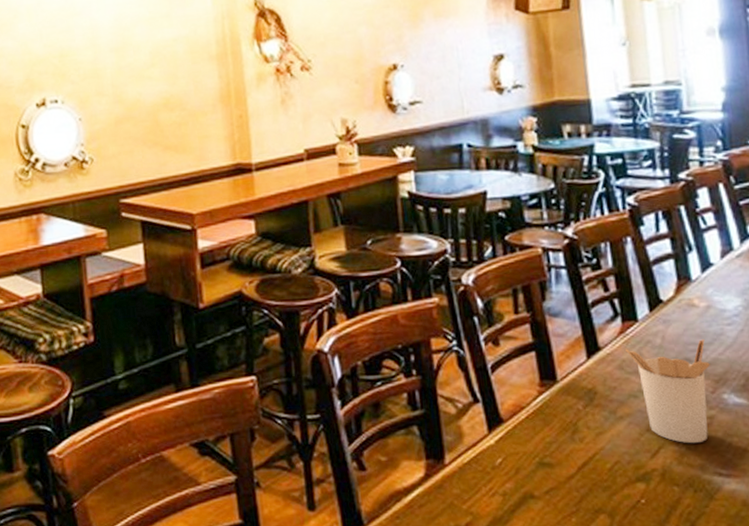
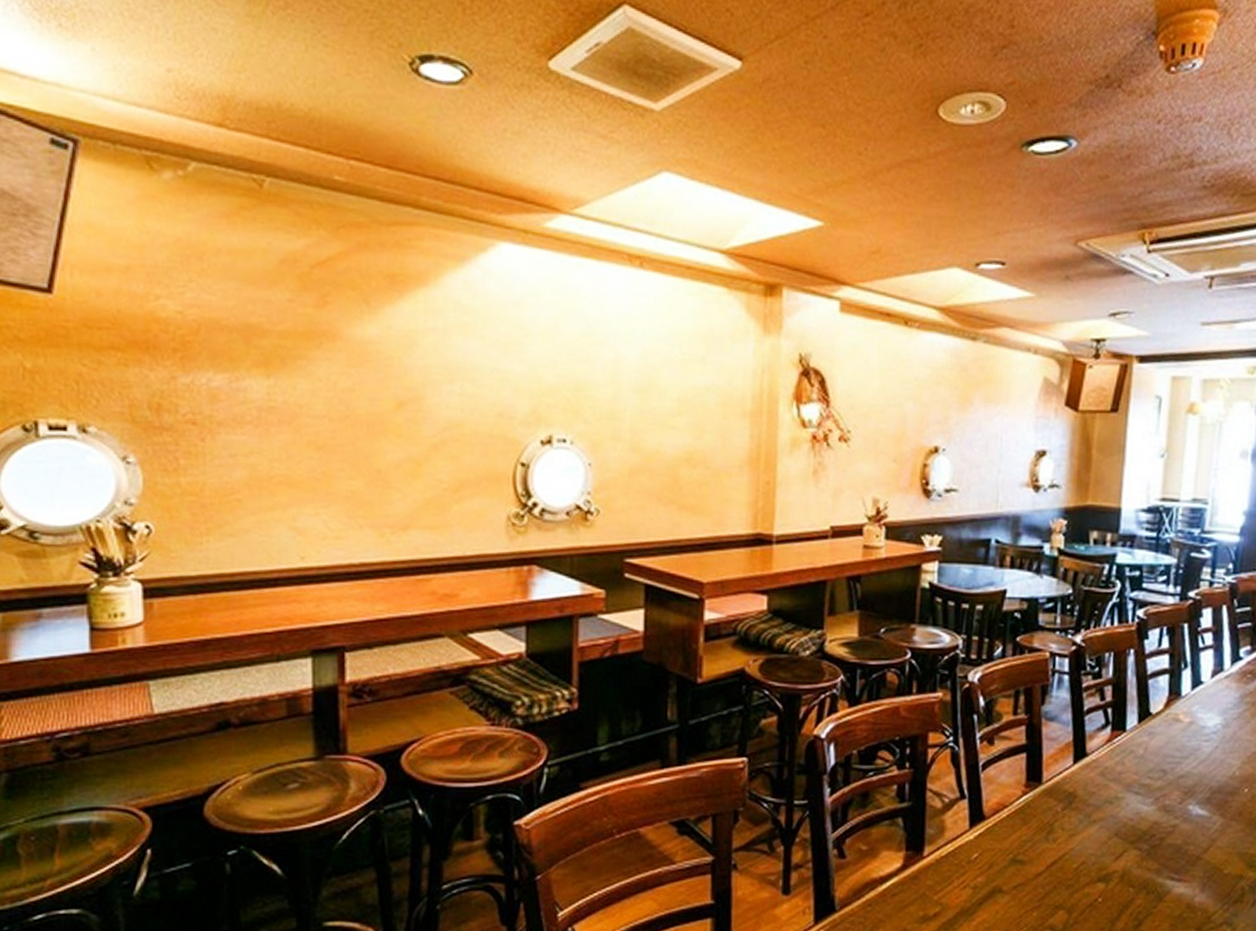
utensil holder: present [626,339,710,444] -> none [1110,753,1183,850]

